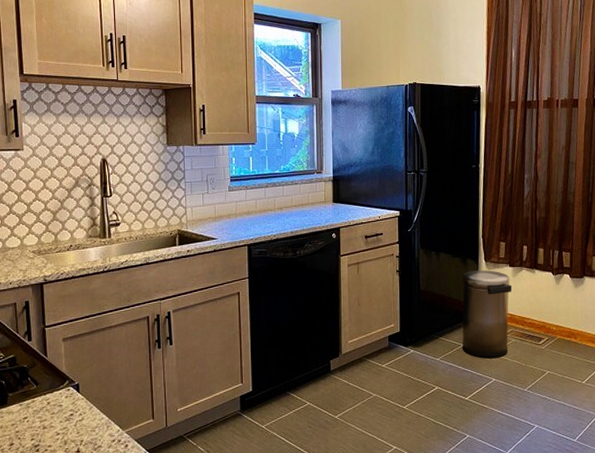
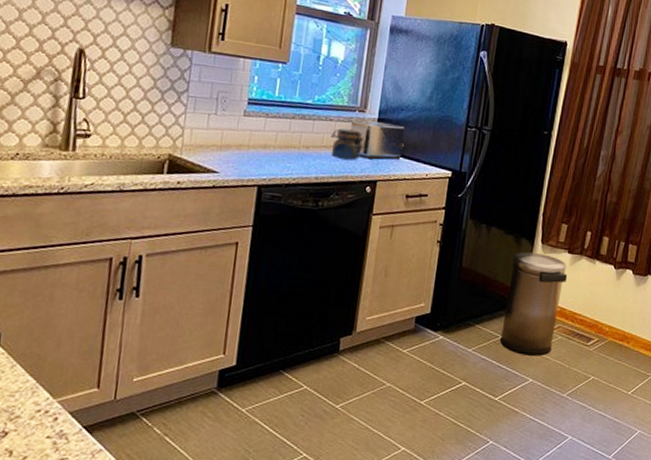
jar: none [297,188,326,215] -> present [330,127,364,162]
toaster: none [312,178,358,212] -> present [350,120,406,161]

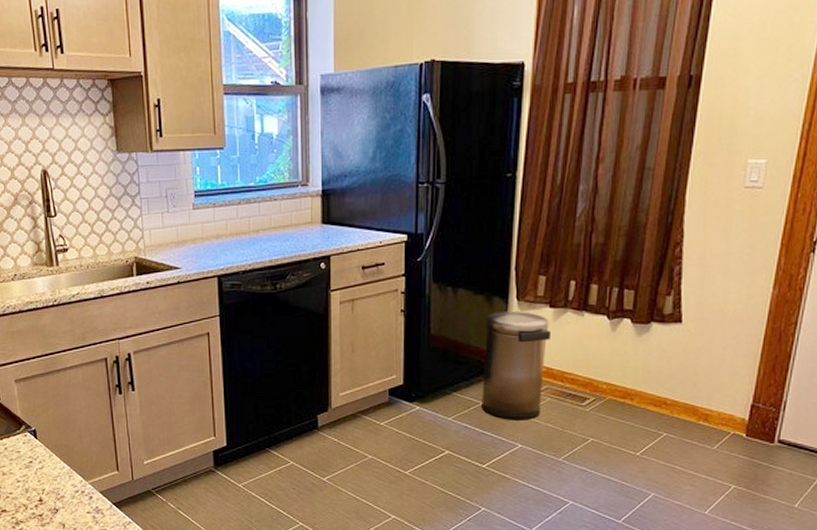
jar: present [330,127,364,162] -> none [277,205,313,240]
toaster: present [350,120,406,161] -> none [295,192,354,236]

